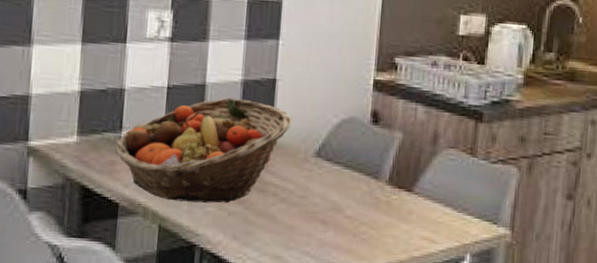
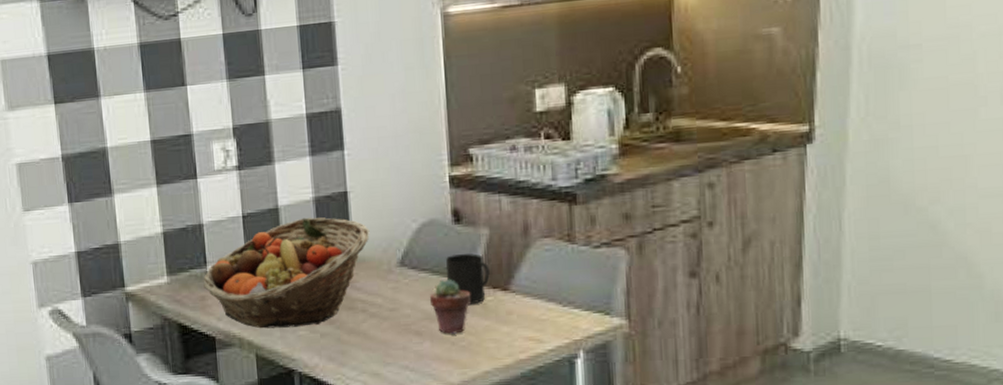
potted succulent: none [339,174,378,227] -> present [429,278,471,334]
mug: none [357,153,398,201] -> present [446,253,490,305]

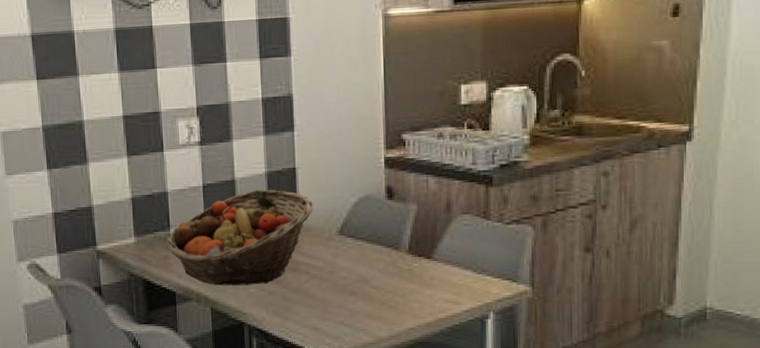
potted succulent: present [429,278,471,334] -> none [364,247,400,295]
mug: present [446,253,490,305] -> none [379,226,416,270]

